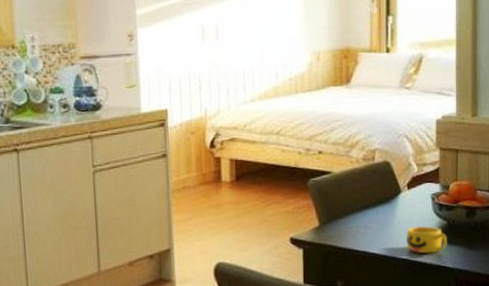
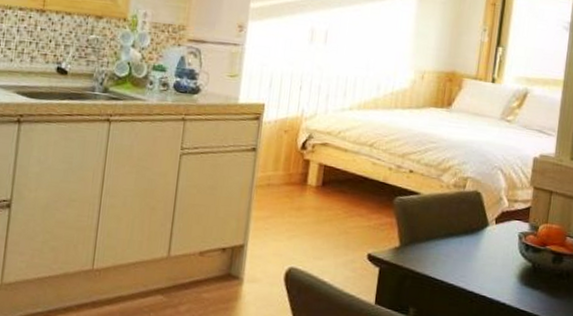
cup: present [406,226,447,254] -> none [487,263,530,295]

